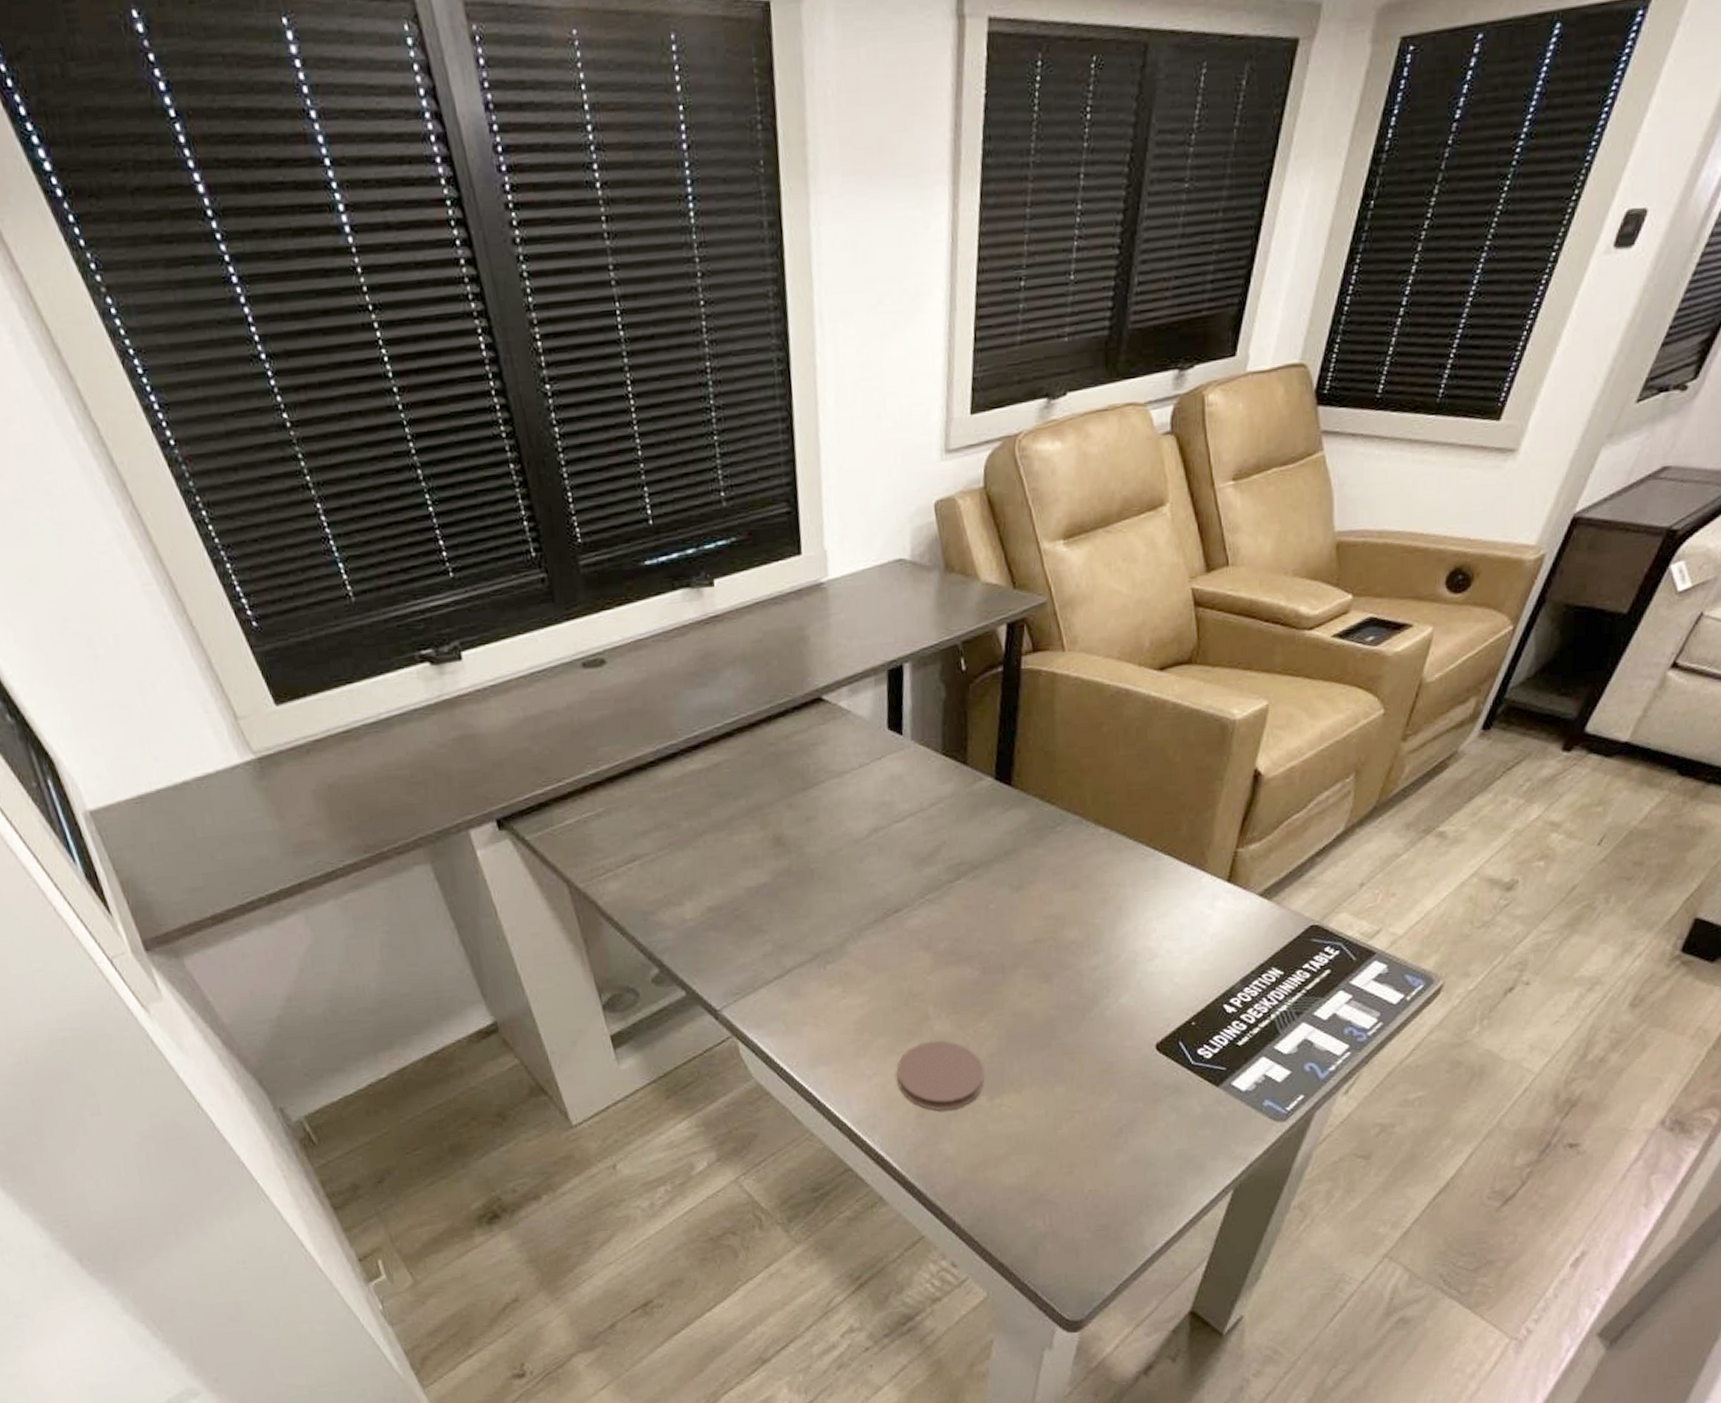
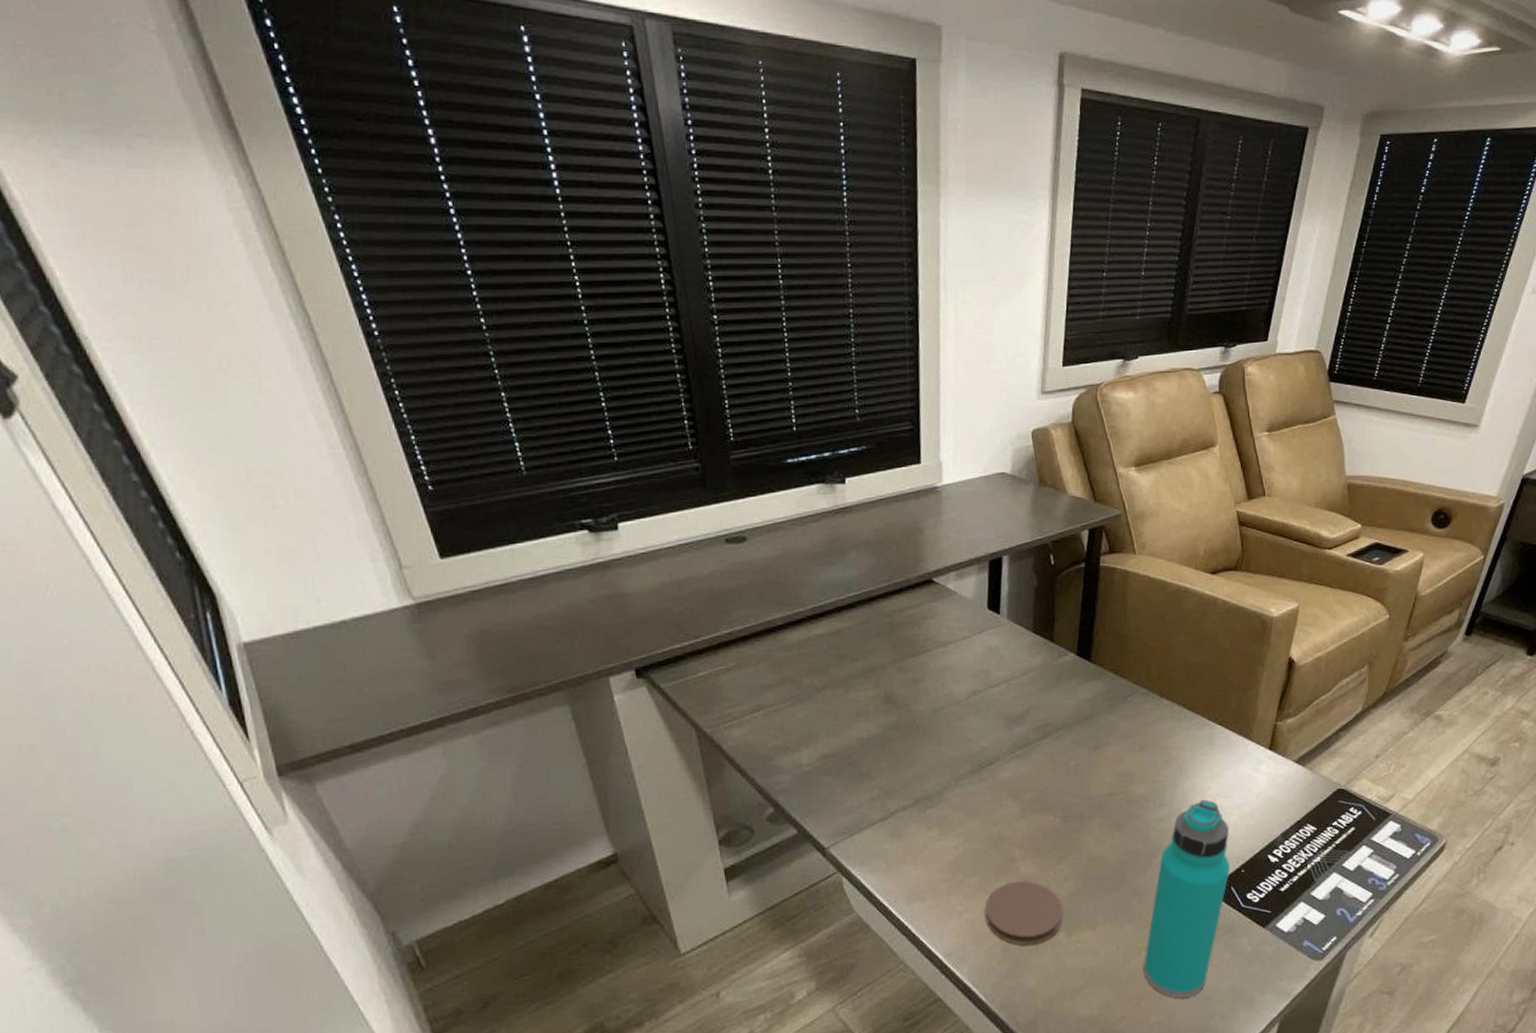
water bottle: none [1076,942,1179,1165] -> present [1143,799,1231,998]

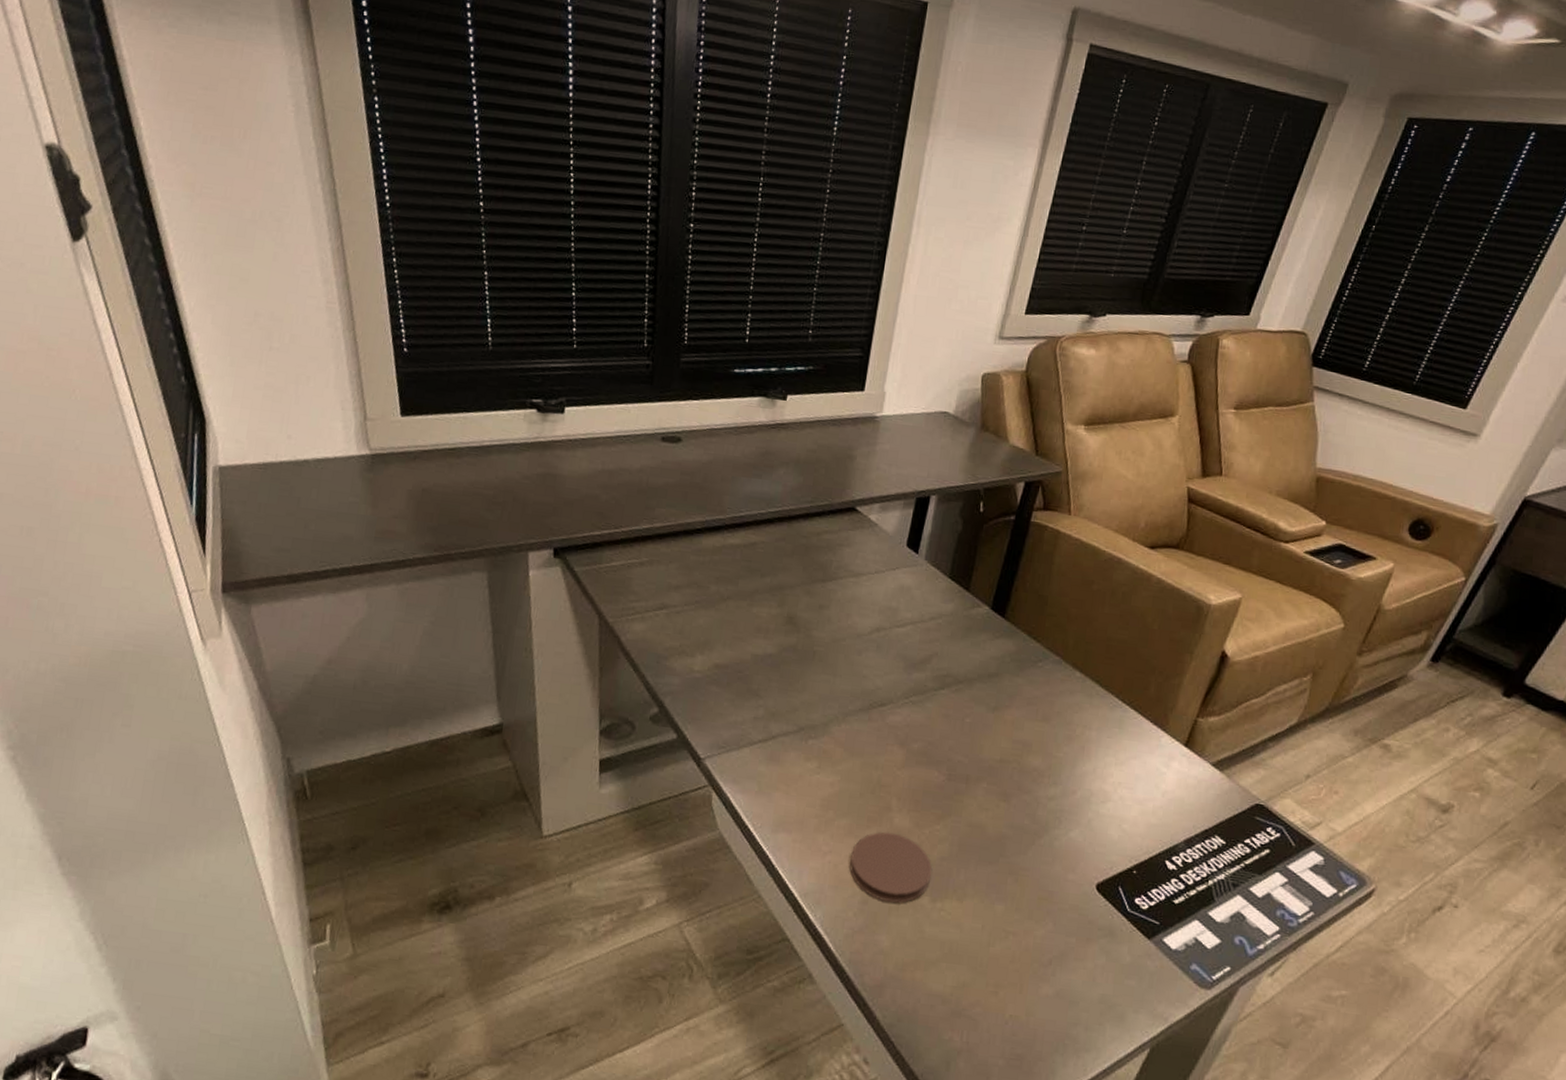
water bottle: present [1143,799,1231,998] -> none [1007,785,1127,997]

